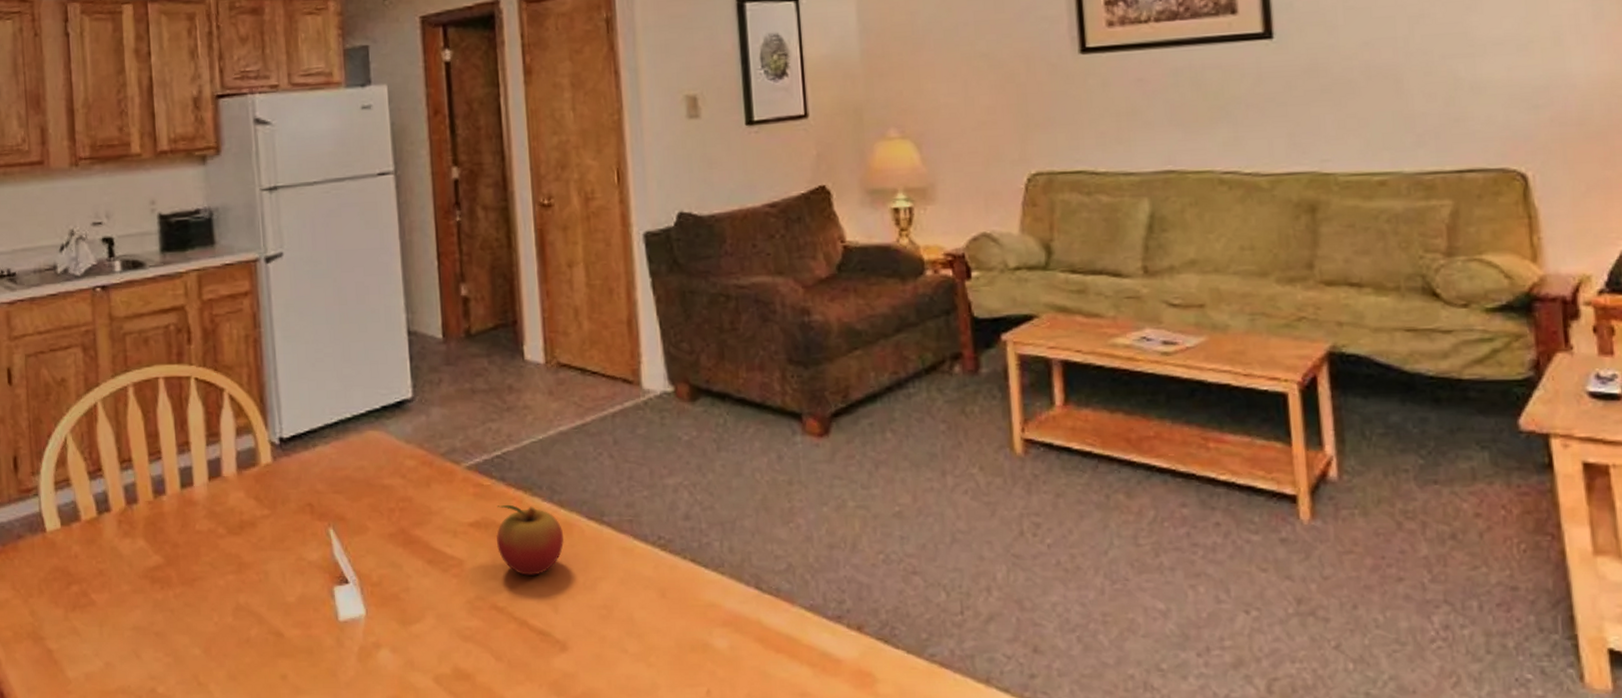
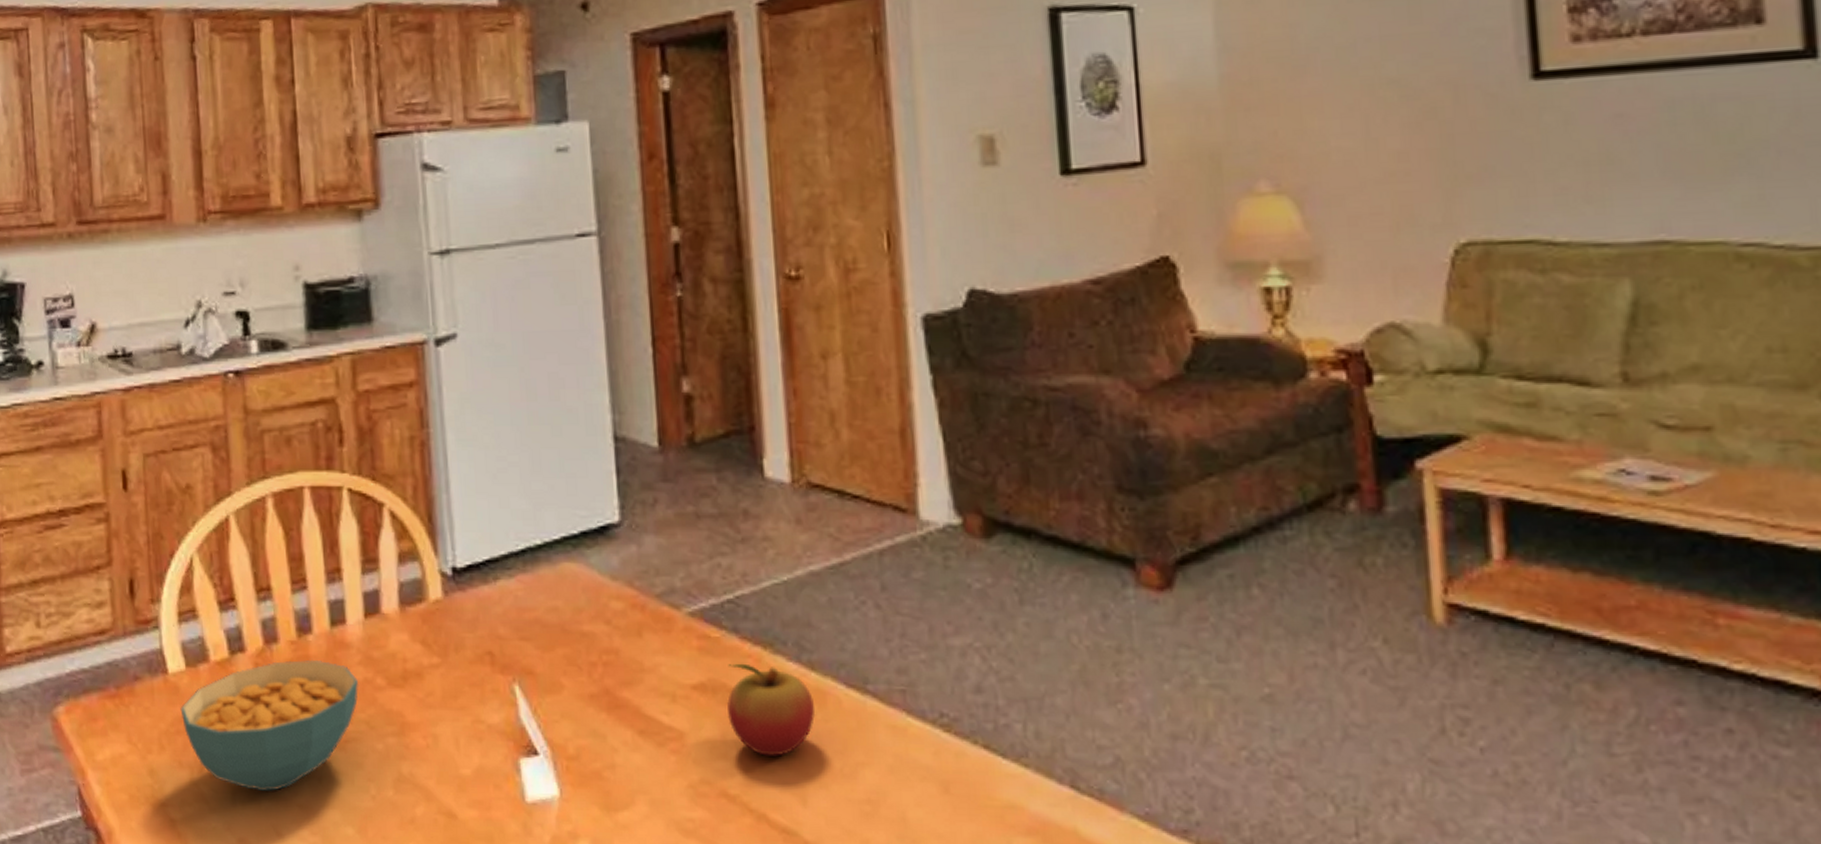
cereal bowl: none [56,515,205,623] -> present [180,659,359,791]

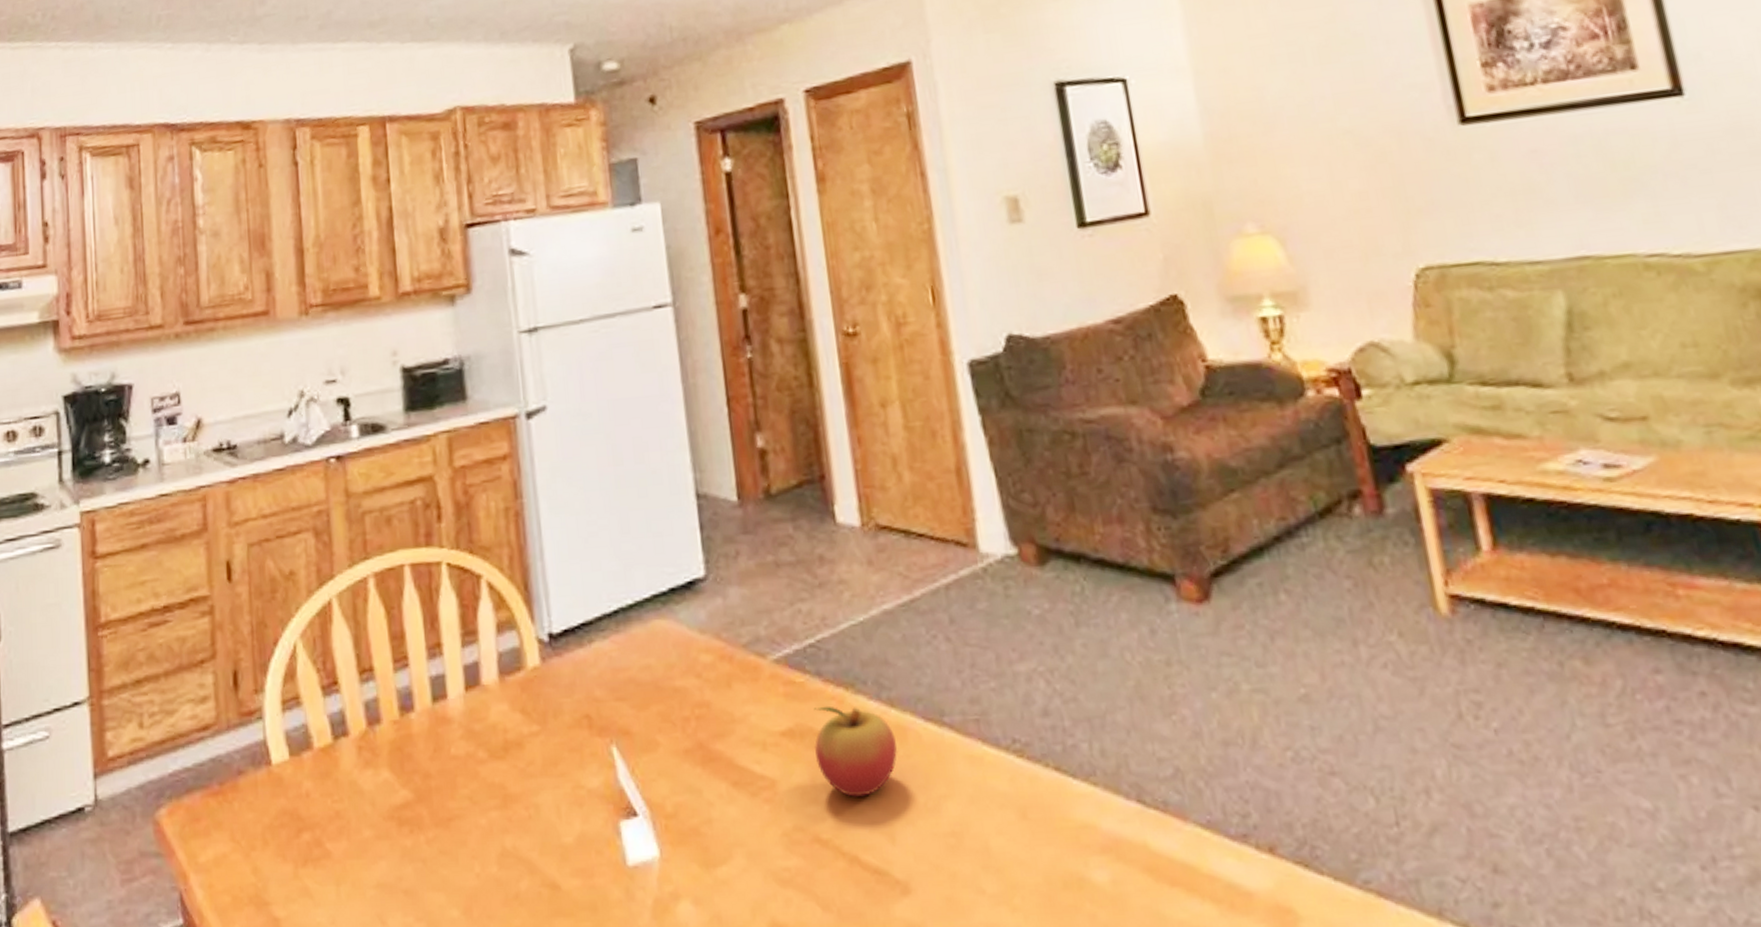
cereal bowl: present [180,659,359,791] -> none [284,737,462,879]

